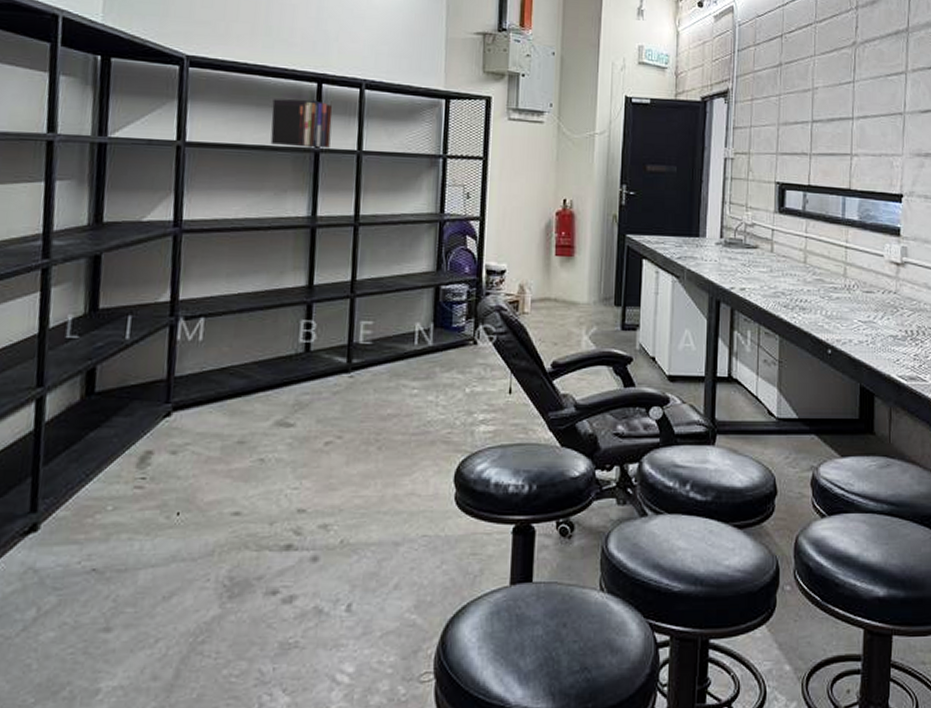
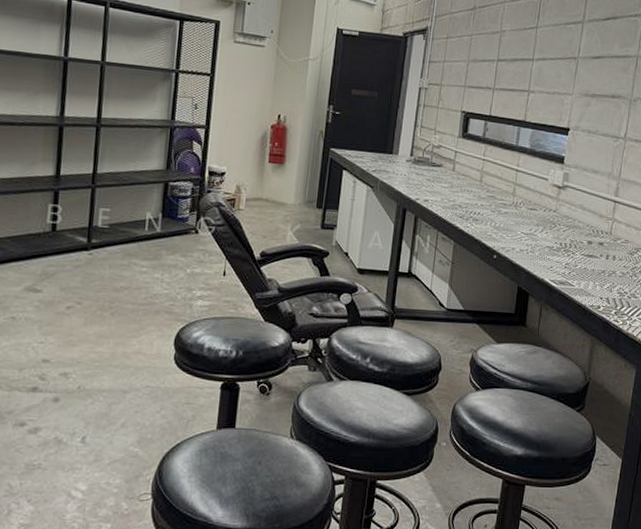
books: present [270,99,333,149] -> none [25,11,81,58]

